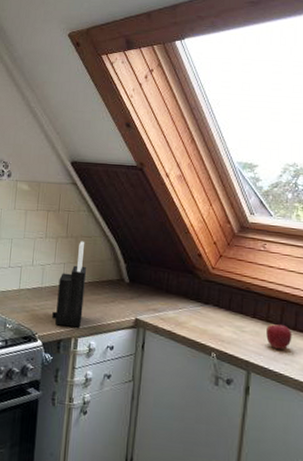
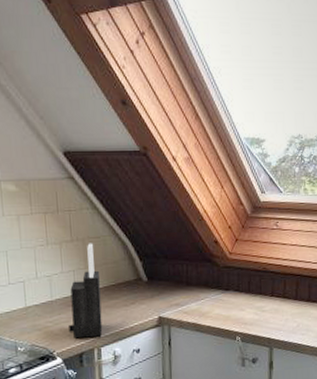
apple: present [266,323,292,349] -> none [284,298,307,322]

